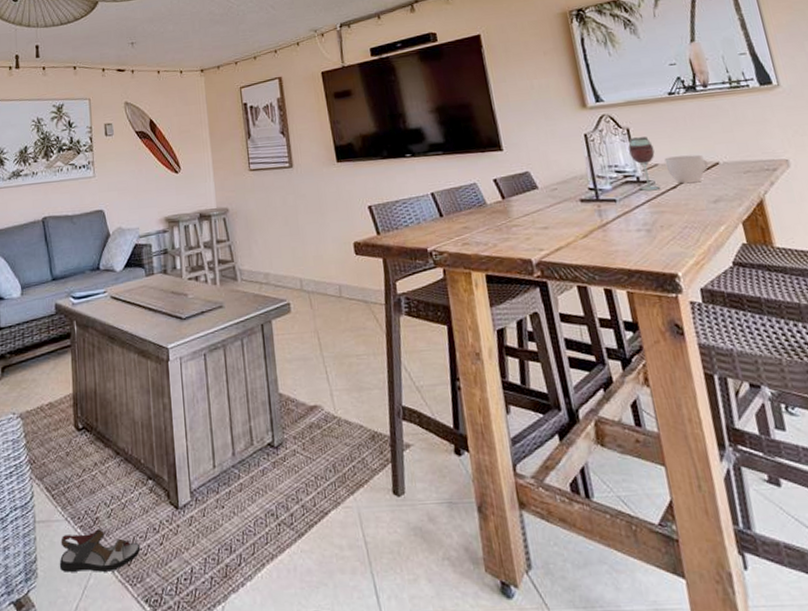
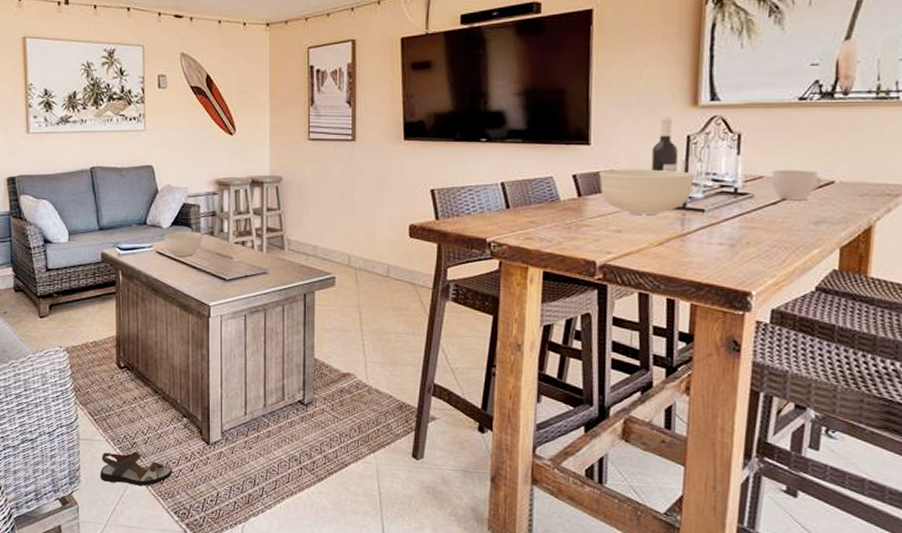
bowl: none [117,271,156,300] -> present [163,230,203,257]
bowl: none [516,166,601,212] -> present [599,169,695,216]
wine bottle: none [557,120,583,169] -> present [651,117,678,172]
wineglass: present [628,137,661,191] -> none [733,145,764,203]

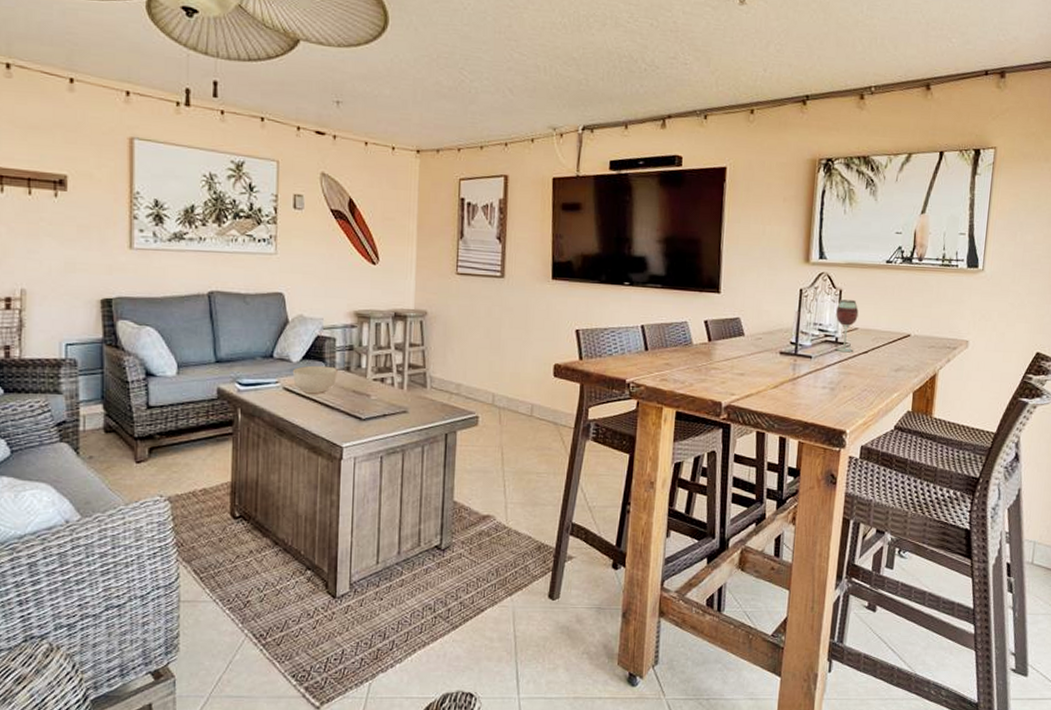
sandal: present [99,451,173,486] -> none [203,611,292,649]
bowl: present [599,169,695,216] -> none [727,316,806,361]
wine bottle: present [651,117,678,172] -> none [770,271,793,322]
wineglass: none [733,145,764,203] -> present [834,300,859,352]
cup: present [772,170,822,201] -> none [864,323,902,351]

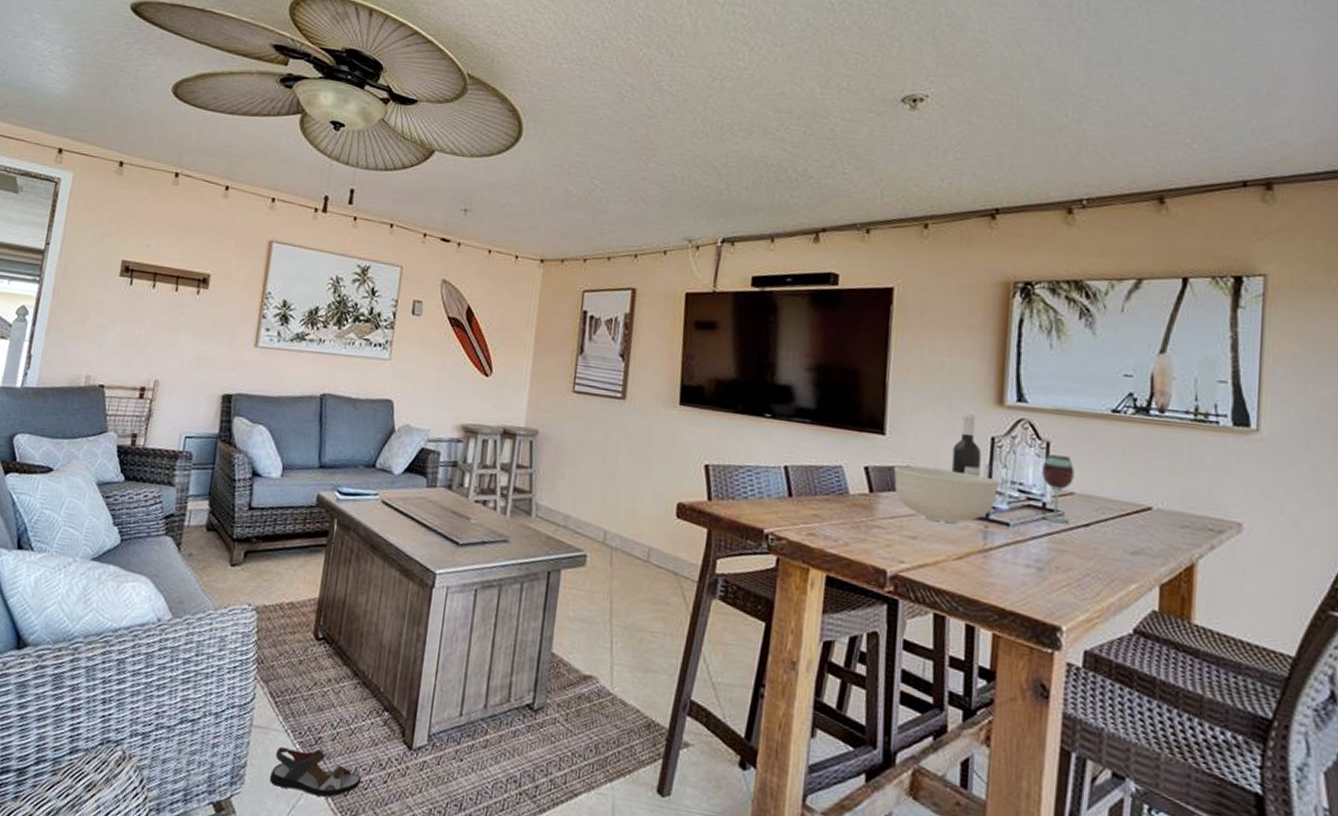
sandal: none [203,611,292,649] -> present [269,747,362,797]
bowl: present [292,365,338,394] -> none [392,479,439,512]
bowl: none [727,316,806,361] -> present [893,465,1000,525]
wine bottle: none [770,271,793,322] -> present [951,414,982,477]

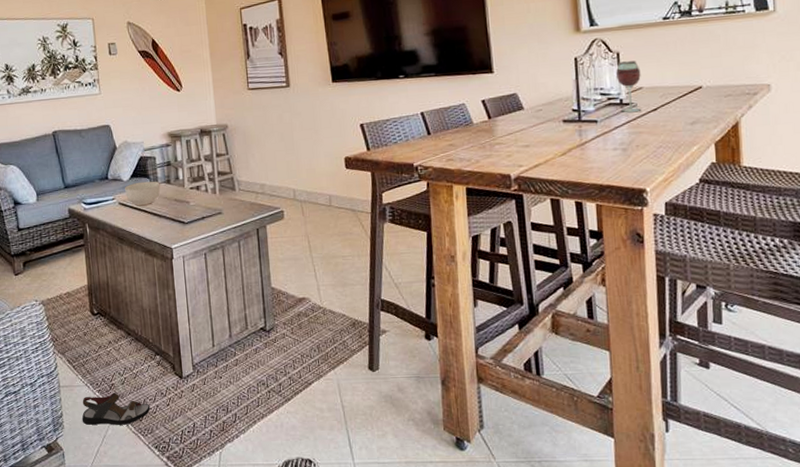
bowl: none [392,479,439,512] -> present [124,181,161,206]
bowl: present [893,465,1000,525] -> none [504,89,586,131]
wine bottle: present [951,414,982,477] -> none [546,43,570,91]

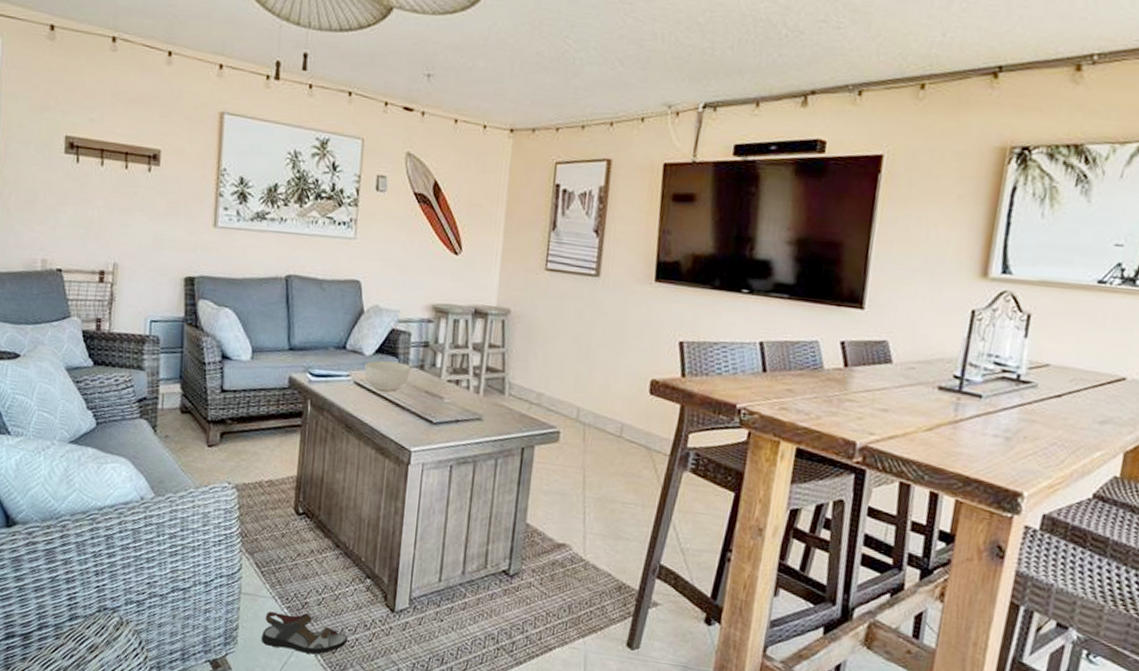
wineglass: present [615,61,642,112] -> none [1014,327,1053,394]

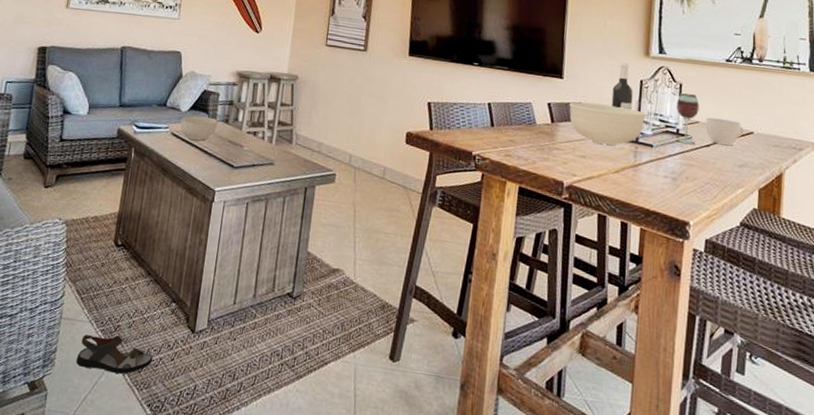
bowl: none [869,339,976,397] -> present [569,101,646,146]
wine bottle: none [928,286,961,350] -> present [611,62,633,110]
wineglass: none [1014,327,1053,394] -> present [676,93,700,144]
cup: none [1058,359,1113,397] -> present [705,117,744,146]

